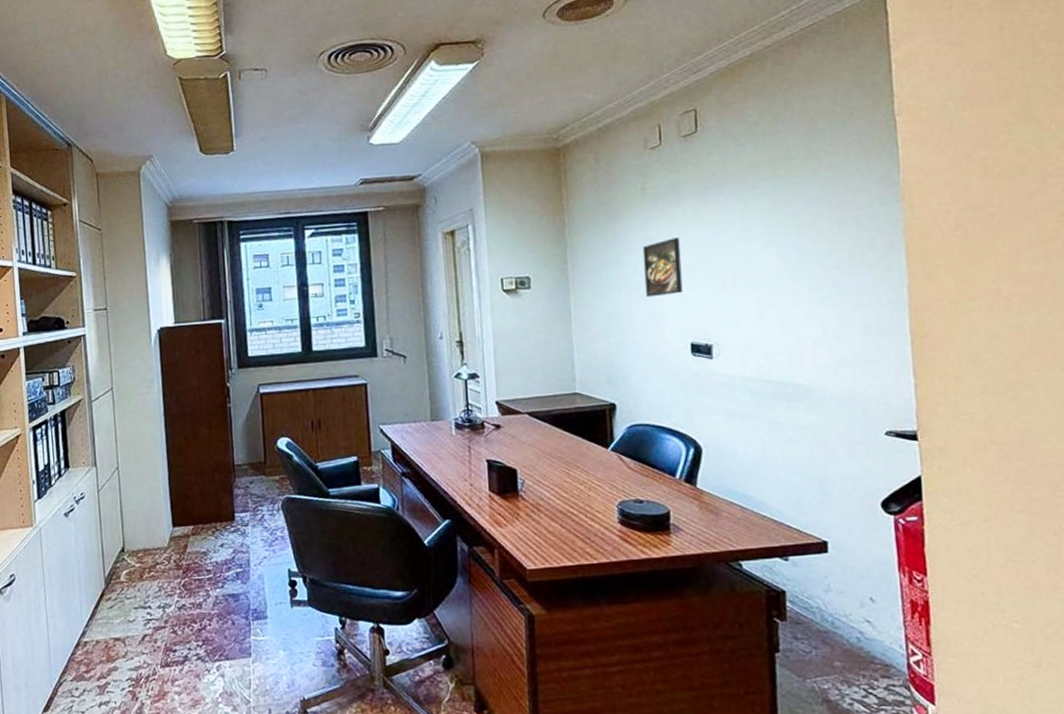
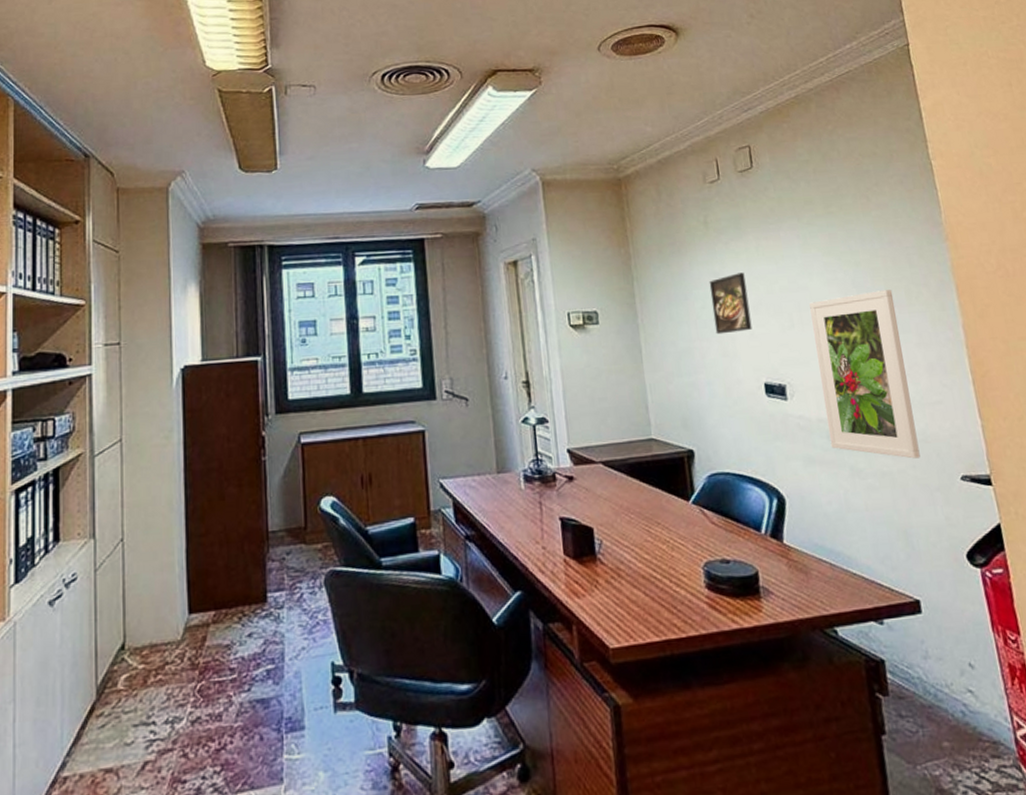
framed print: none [745,252,845,415] -> present [809,290,921,459]

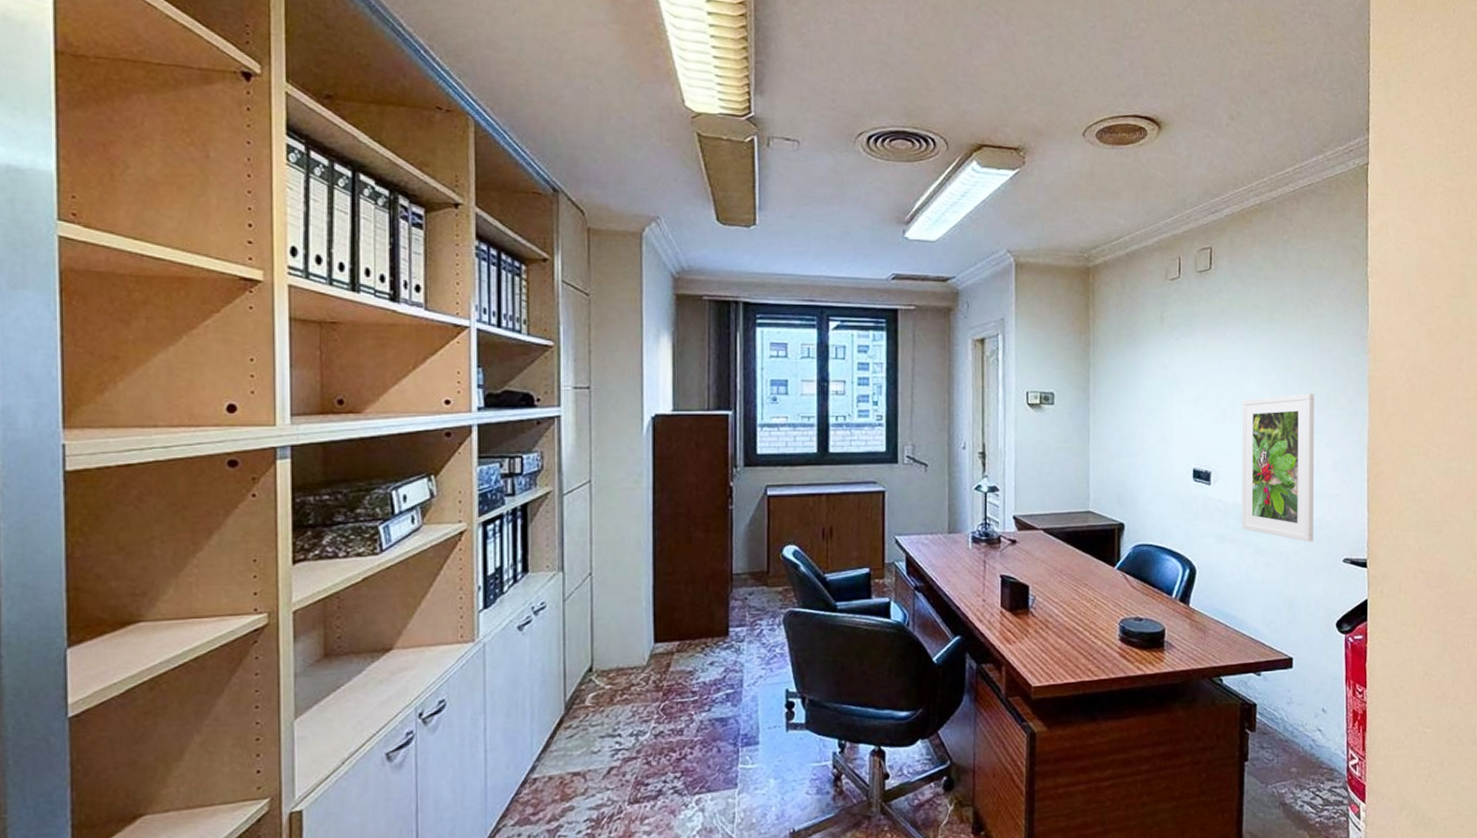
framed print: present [709,272,753,335] -> none [1157,367,1190,422]

